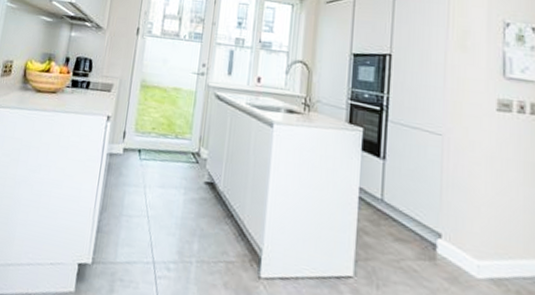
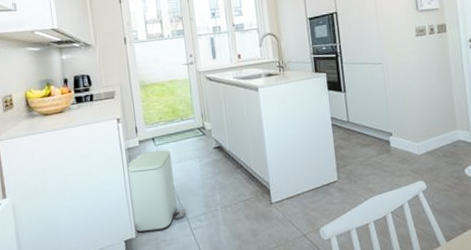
pedal bin: none [93,163,155,267] -> present [127,150,185,234]

